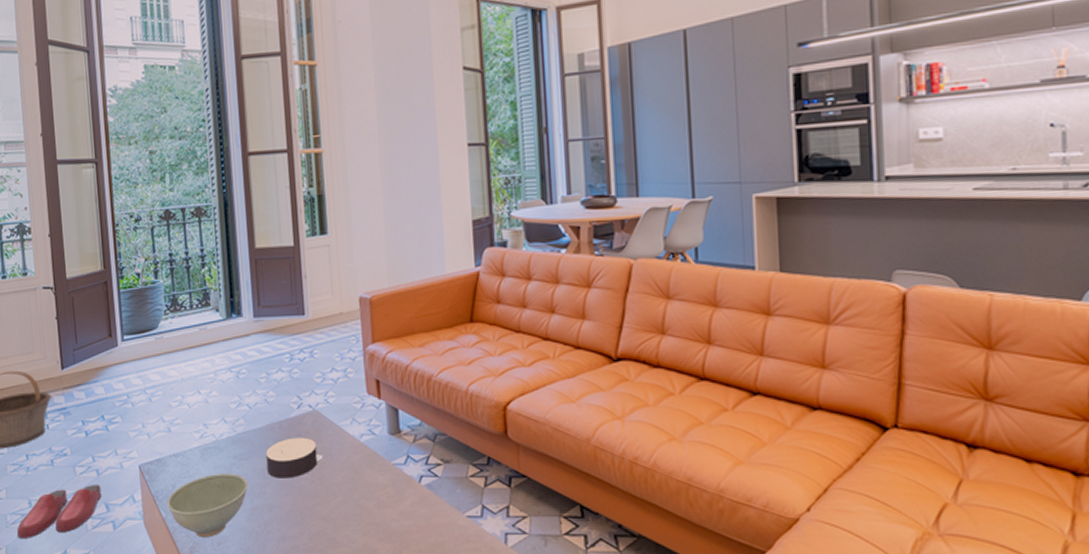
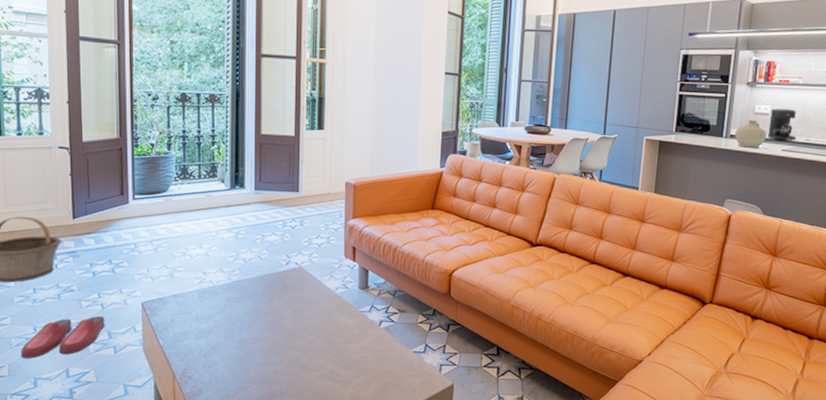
bowl: present [167,473,249,537] -> none [165,312,239,362]
candle: present [266,437,323,479] -> none [256,287,304,319]
ceramic jug: none [892,150,944,192] -> present [735,119,767,148]
coffee maker: none [944,127,995,176] -> present [767,108,797,141]

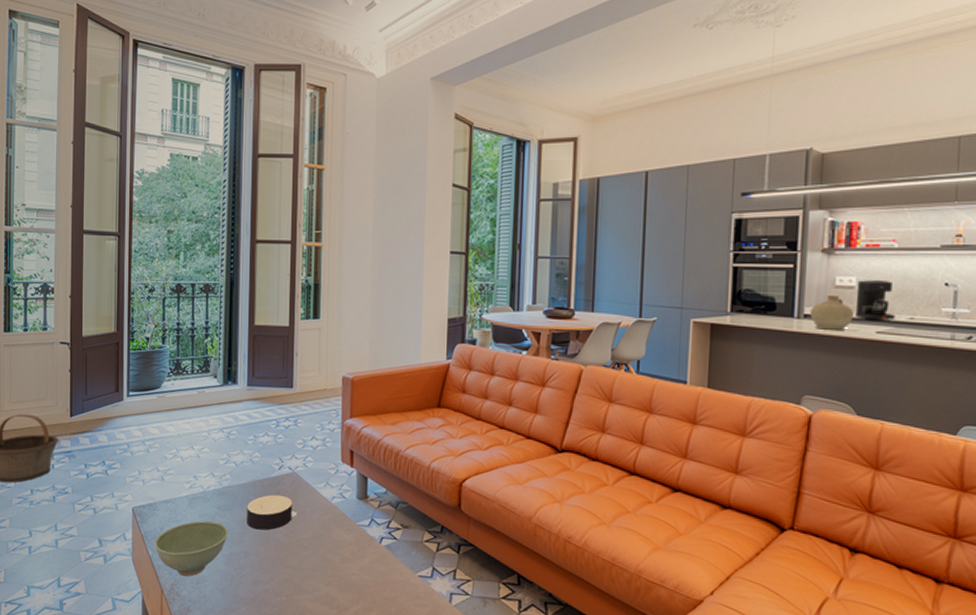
slippers: present [21,315,105,358] -> none [17,521,96,564]
bowl: none [165,312,239,362] -> present [154,520,229,576]
candle: none [256,287,304,319] -> present [247,494,297,530]

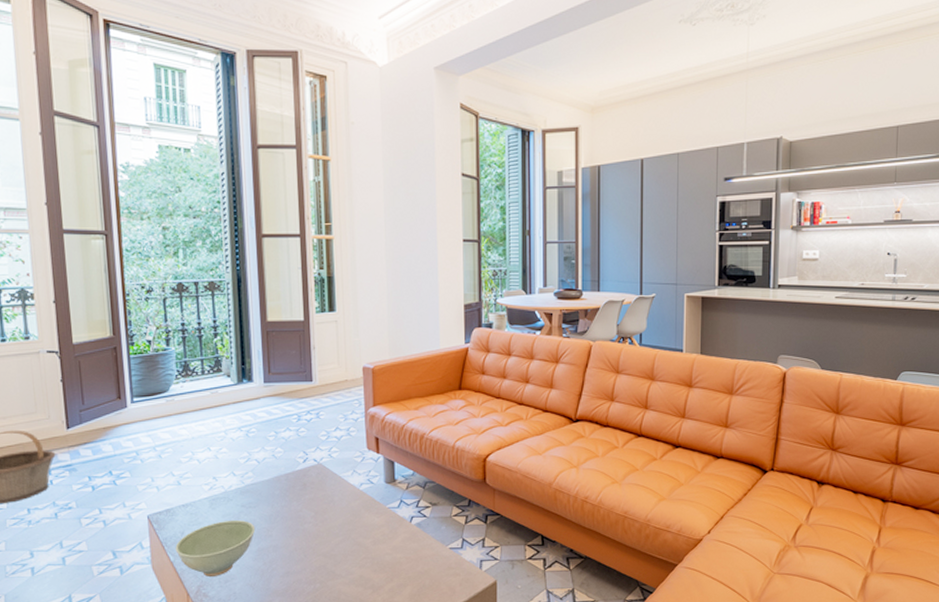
candle: present [247,494,297,530] -> none [273,487,326,523]
ceramic jug: present [810,294,854,330] -> none [783,266,818,297]
coffee maker: present [855,280,896,321] -> none [819,253,850,288]

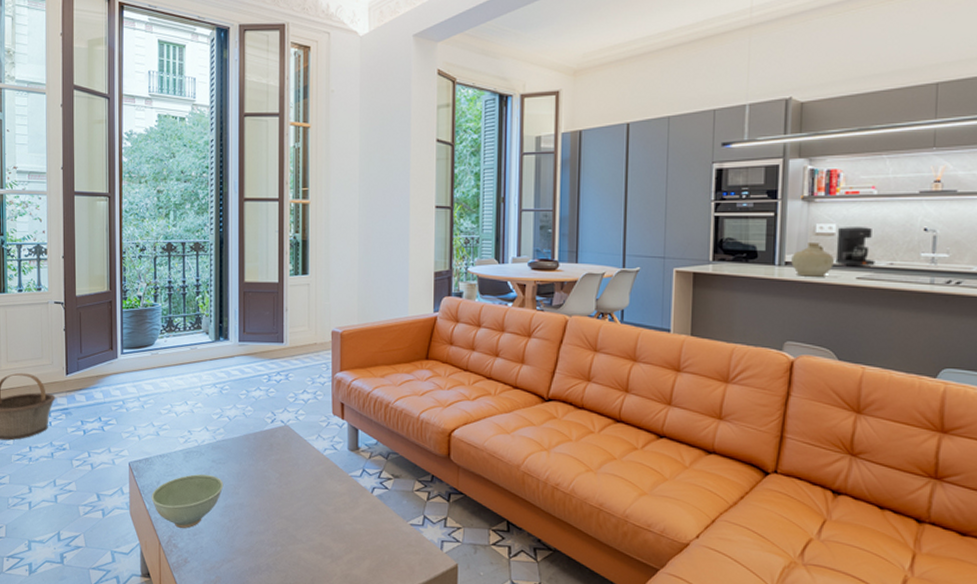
ceramic jug: none [783,266,818,297] -> present [791,241,834,277]
coffee maker: none [819,253,850,288] -> present [835,227,875,267]

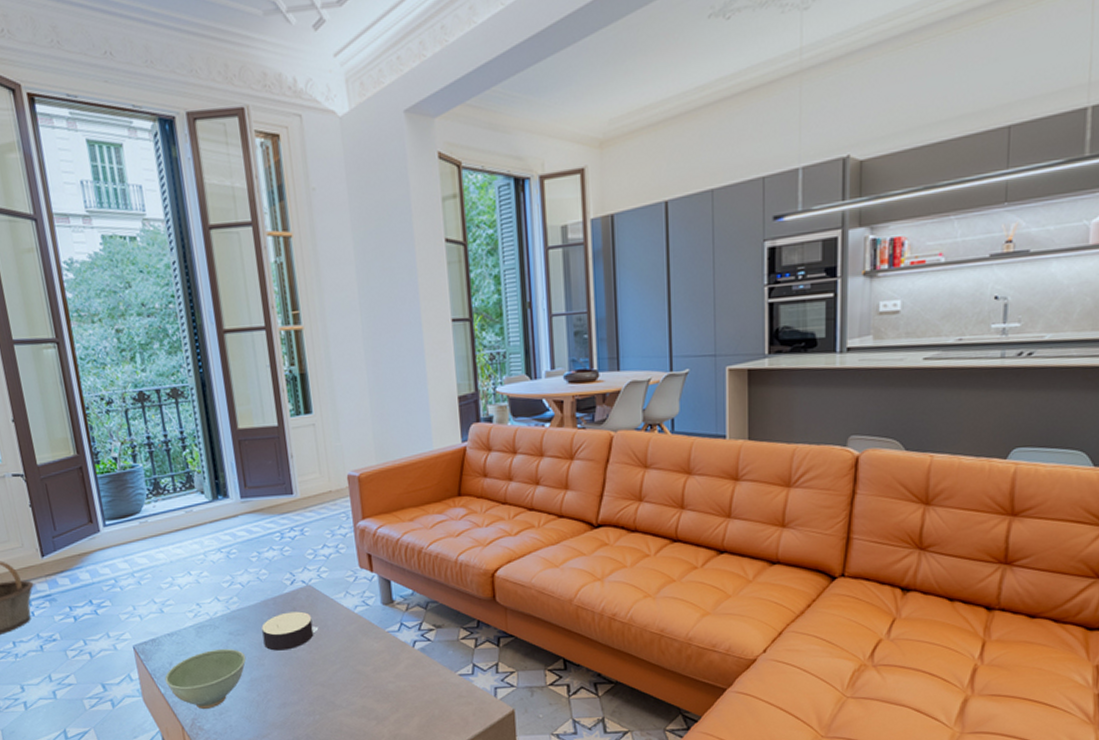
candle: none [241,447,290,482] -> present [261,611,319,651]
ceramic jug: present [791,241,834,277] -> none [854,322,899,363]
coffee maker: present [835,227,875,267] -> none [901,300,943,347]

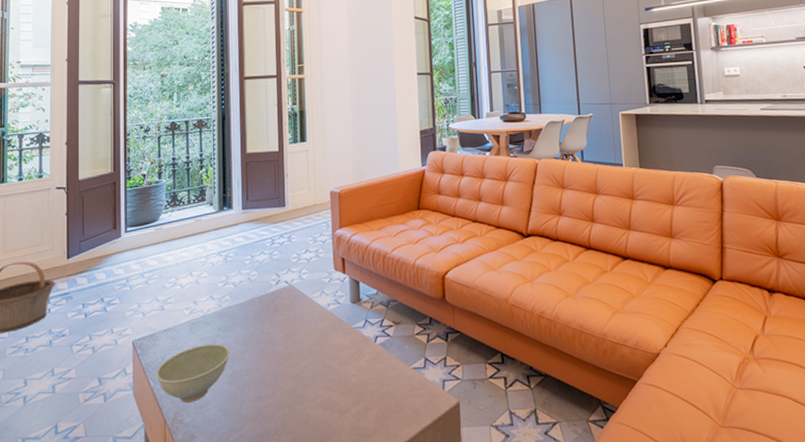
candle: present [261,611,319,651] -> none [247,309,296,346]

